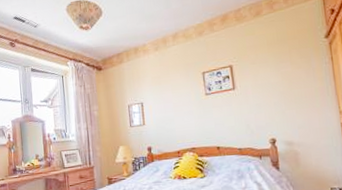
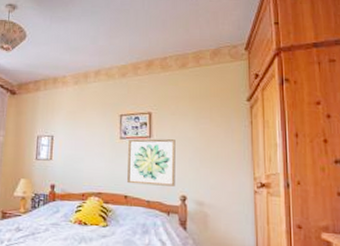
wall art: none [214,87,264,136] -> present [127,139,176,187]

